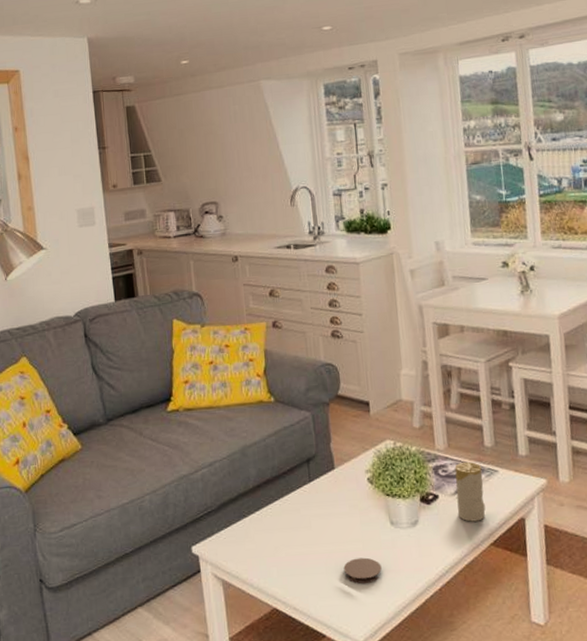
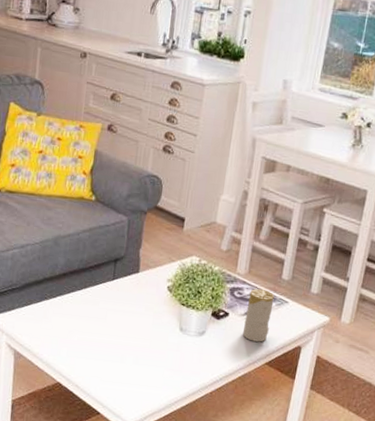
coaster: present [343,557,382,584] -> none [128,353,163,377]

